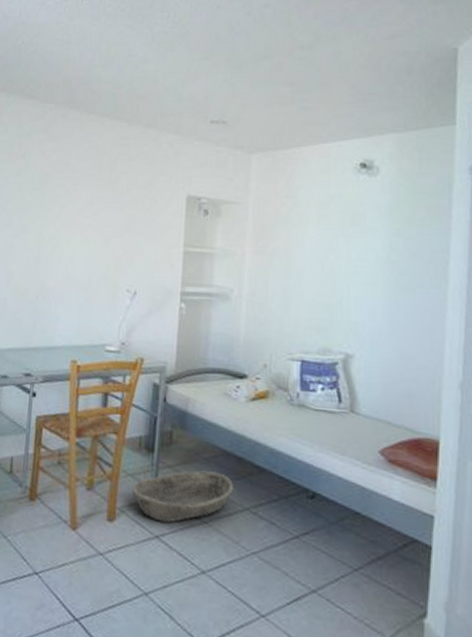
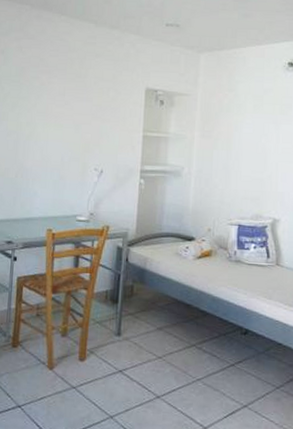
basket: present [133,470,233,523] -> none [100,316,183,360]

